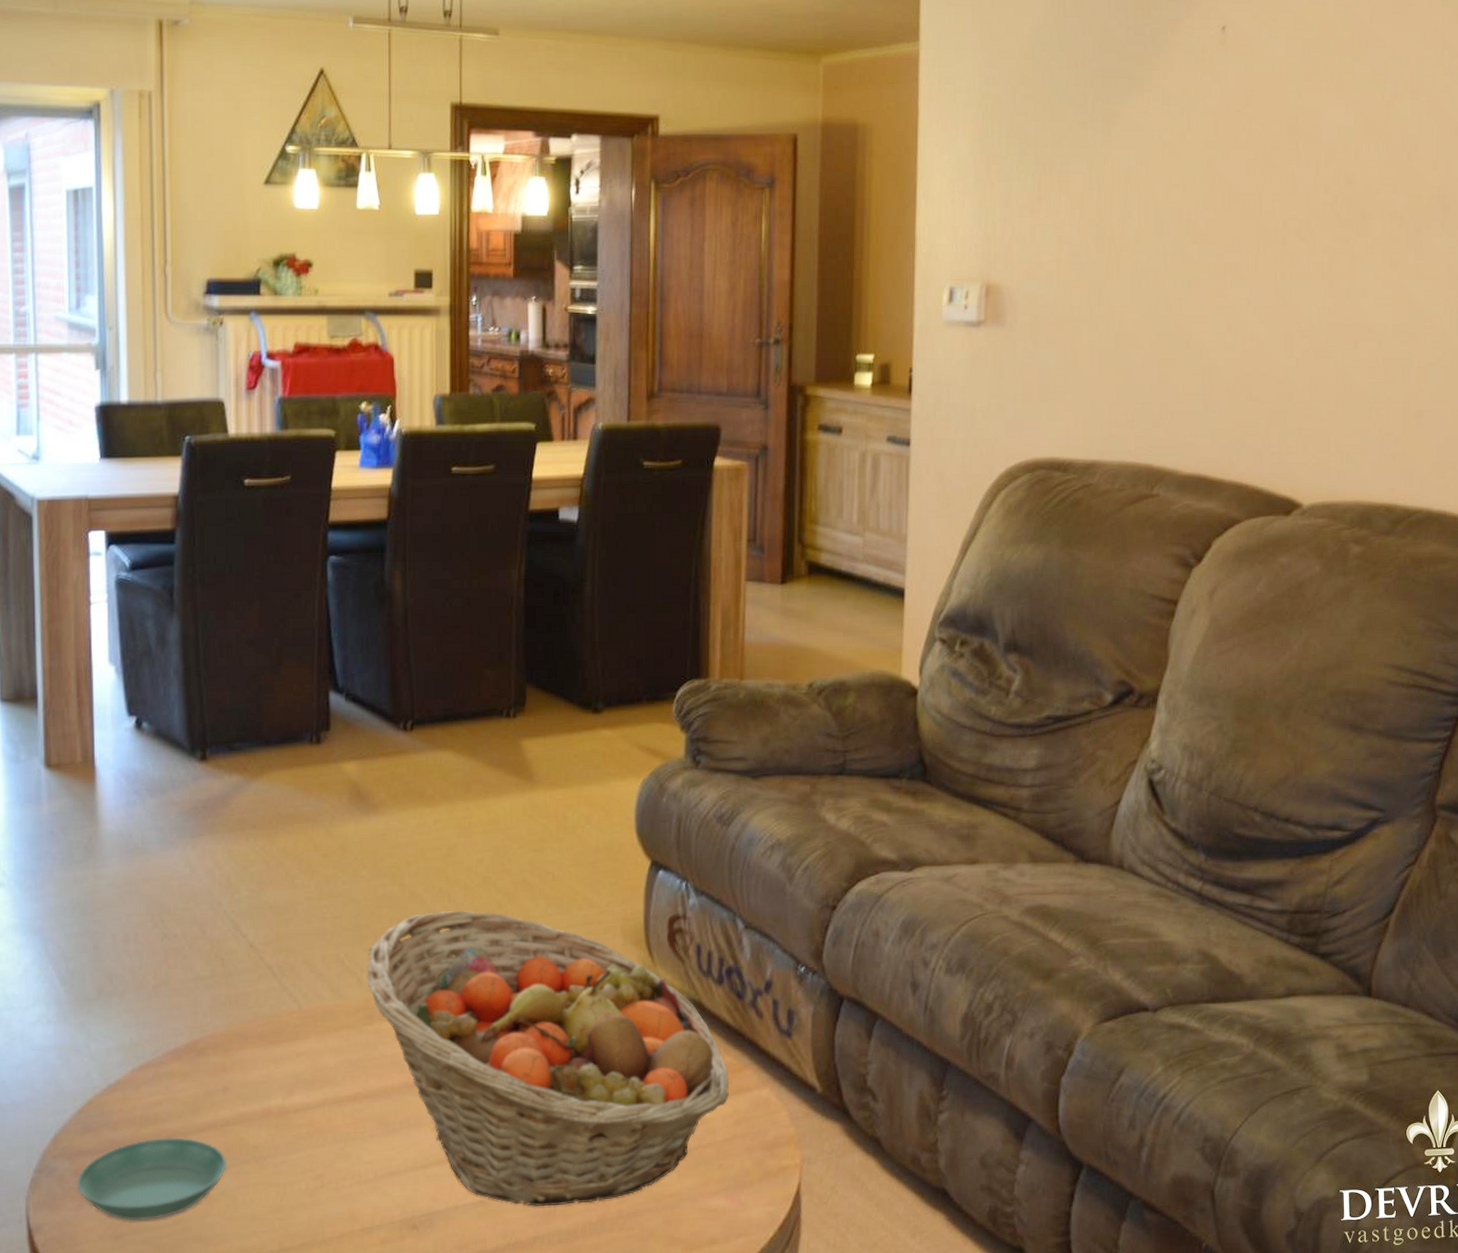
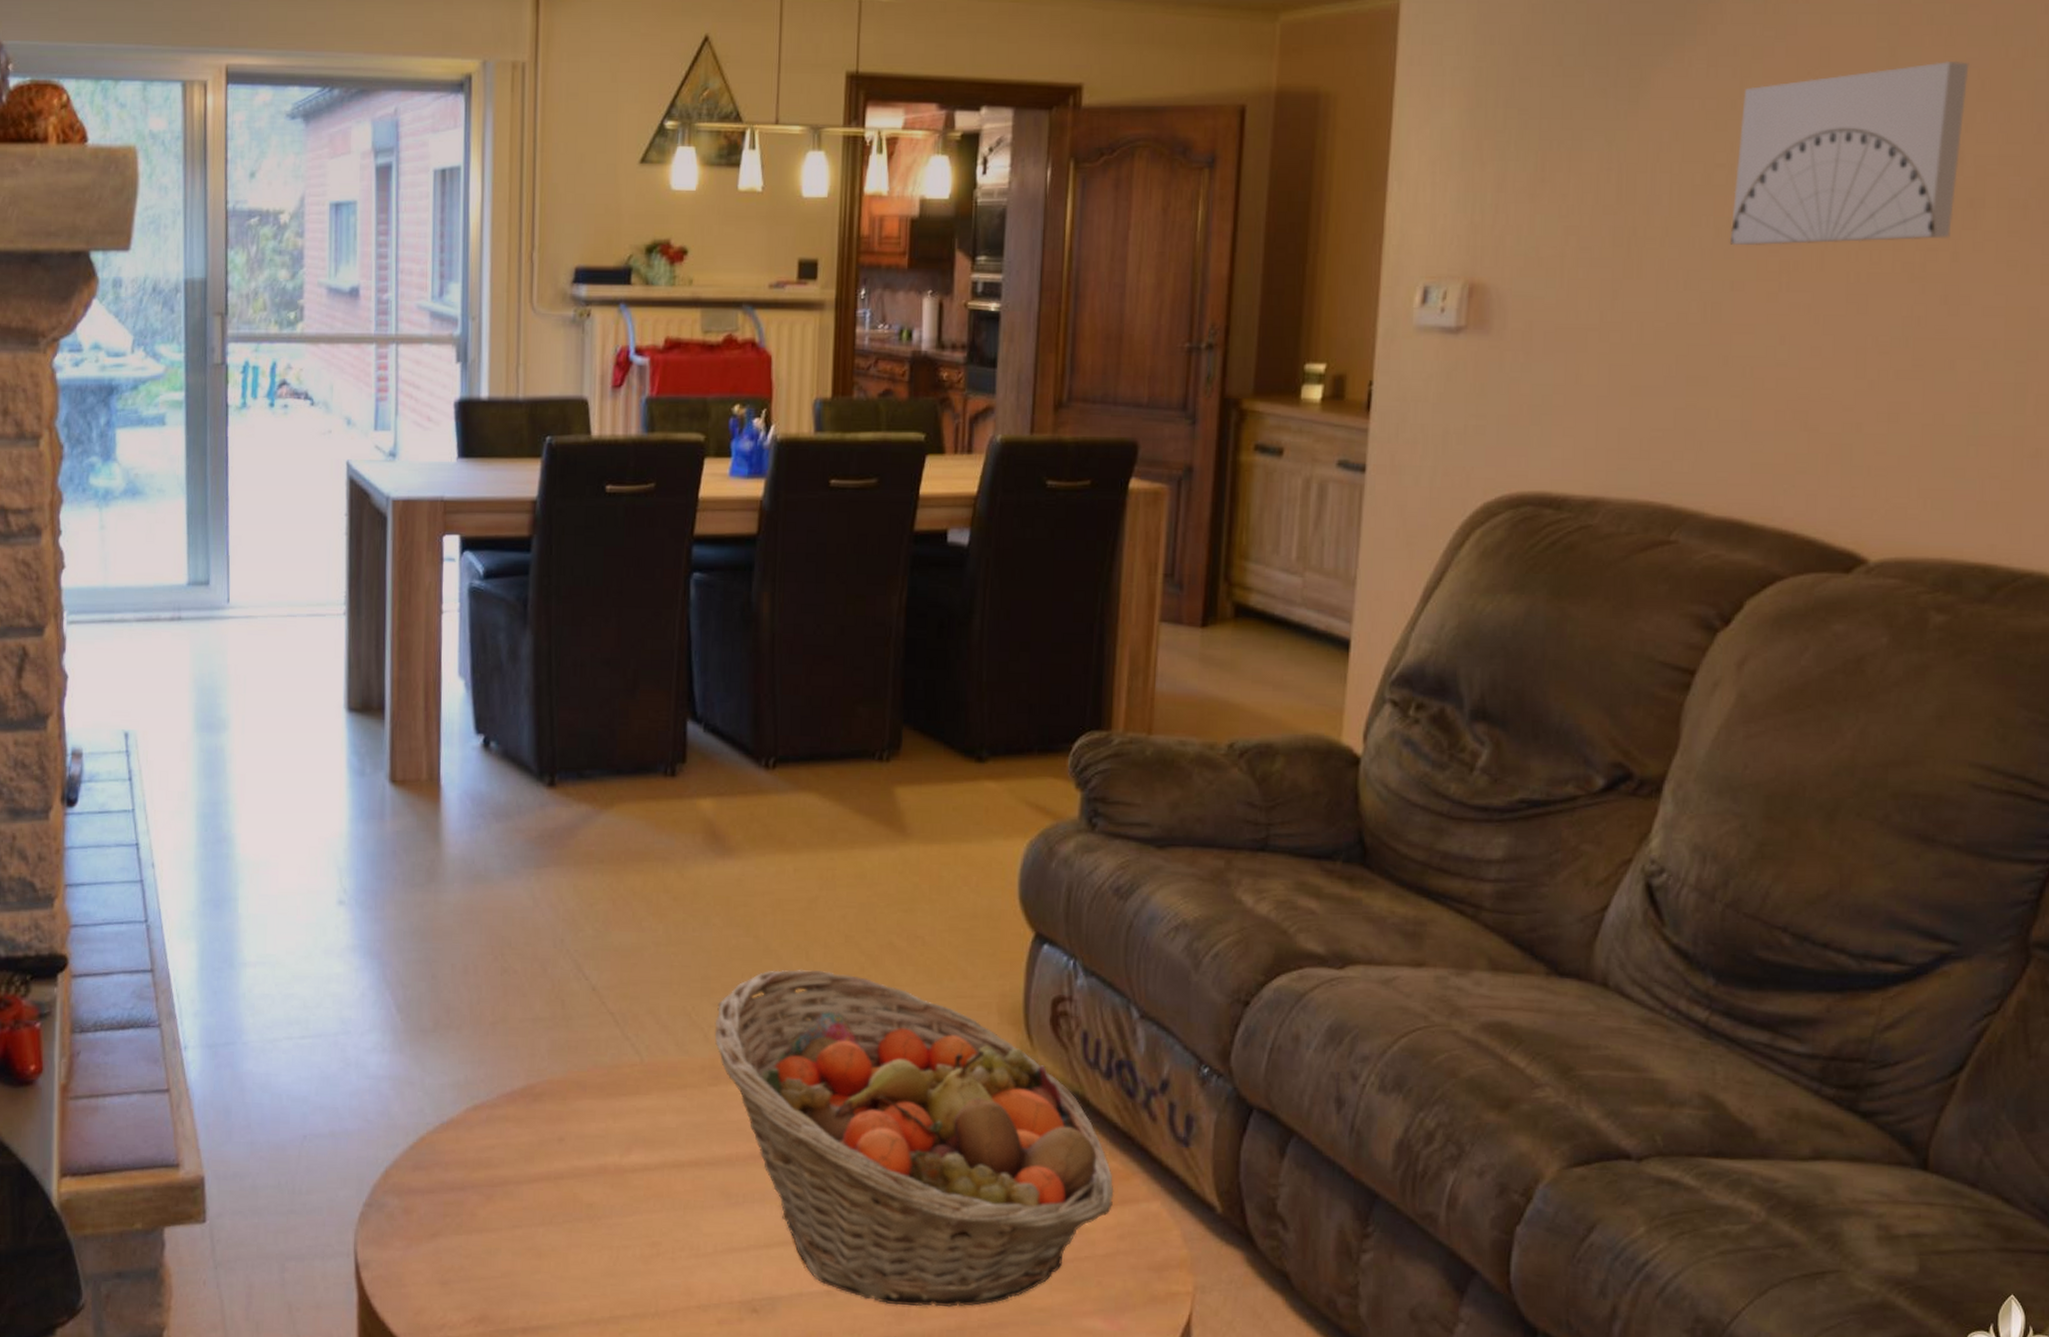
saucer: present [76,1137,228,1221] -> none [405,1184,560,1270]
wall art: none [1185,102,1356,251] -> present [1729,60,1969,246]

